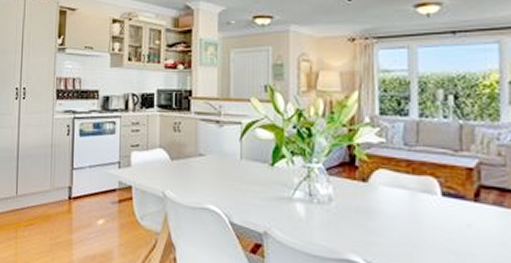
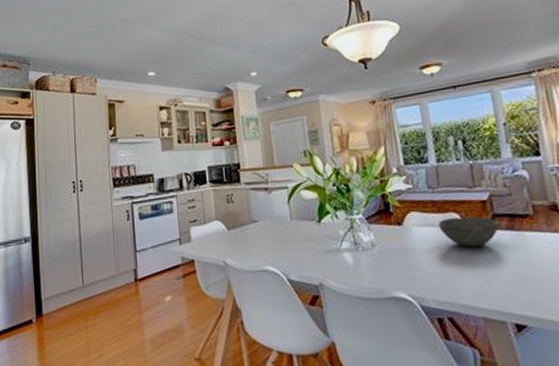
bowl: none [410,181,484,220] -> present [438,216,499,248]

